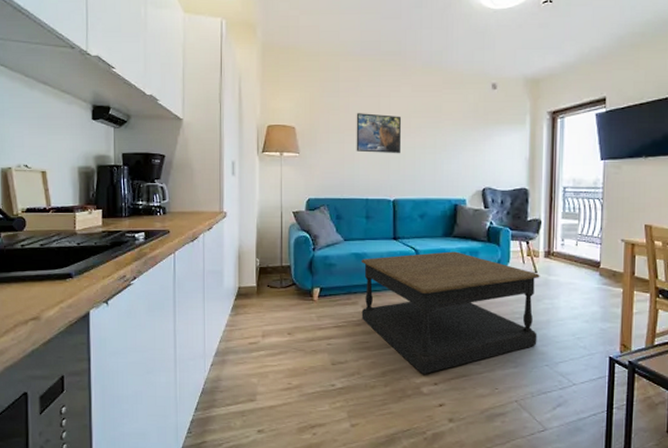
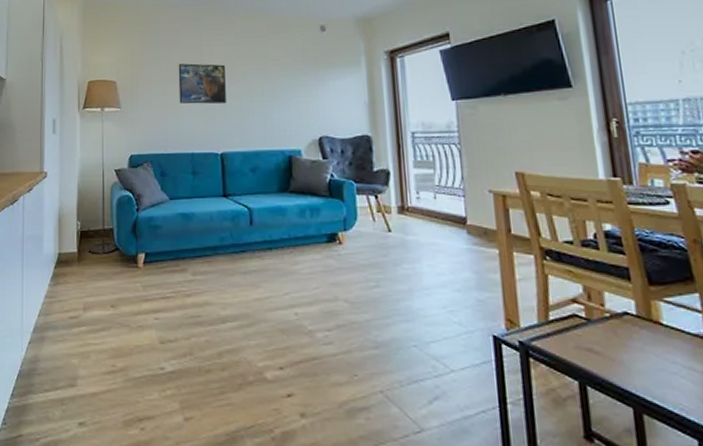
coffee table: present [361,251,540,374] -> none [189,209,400,356]

